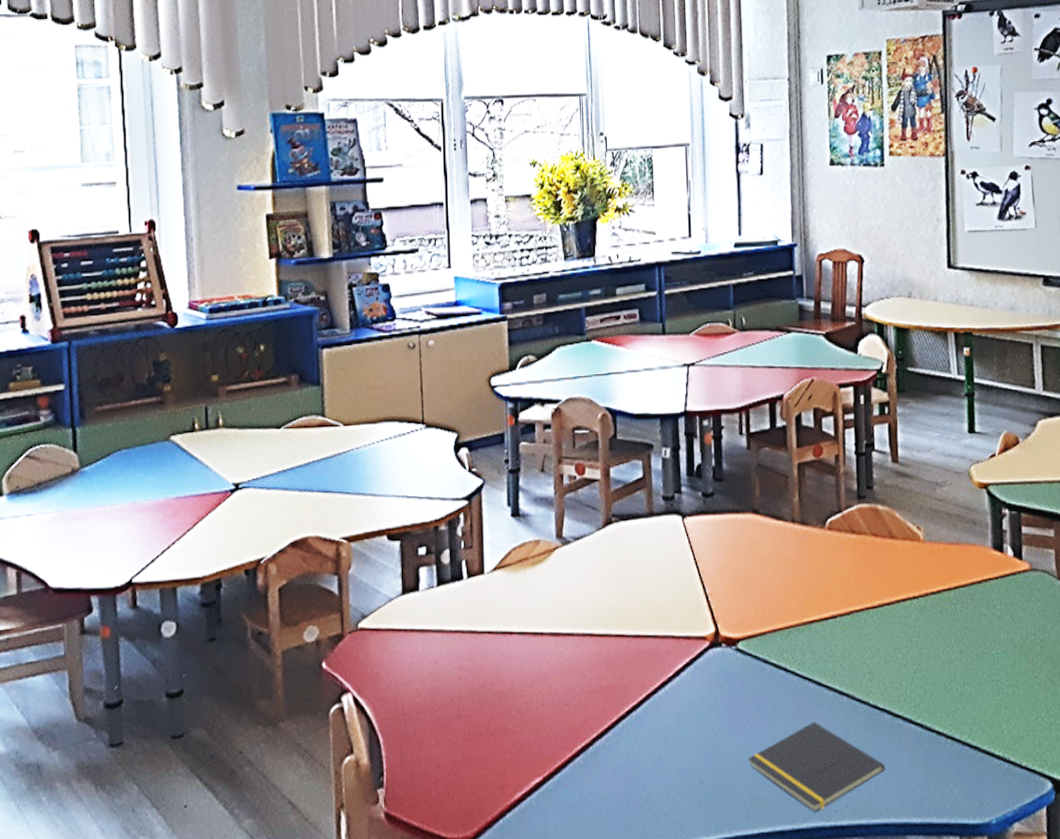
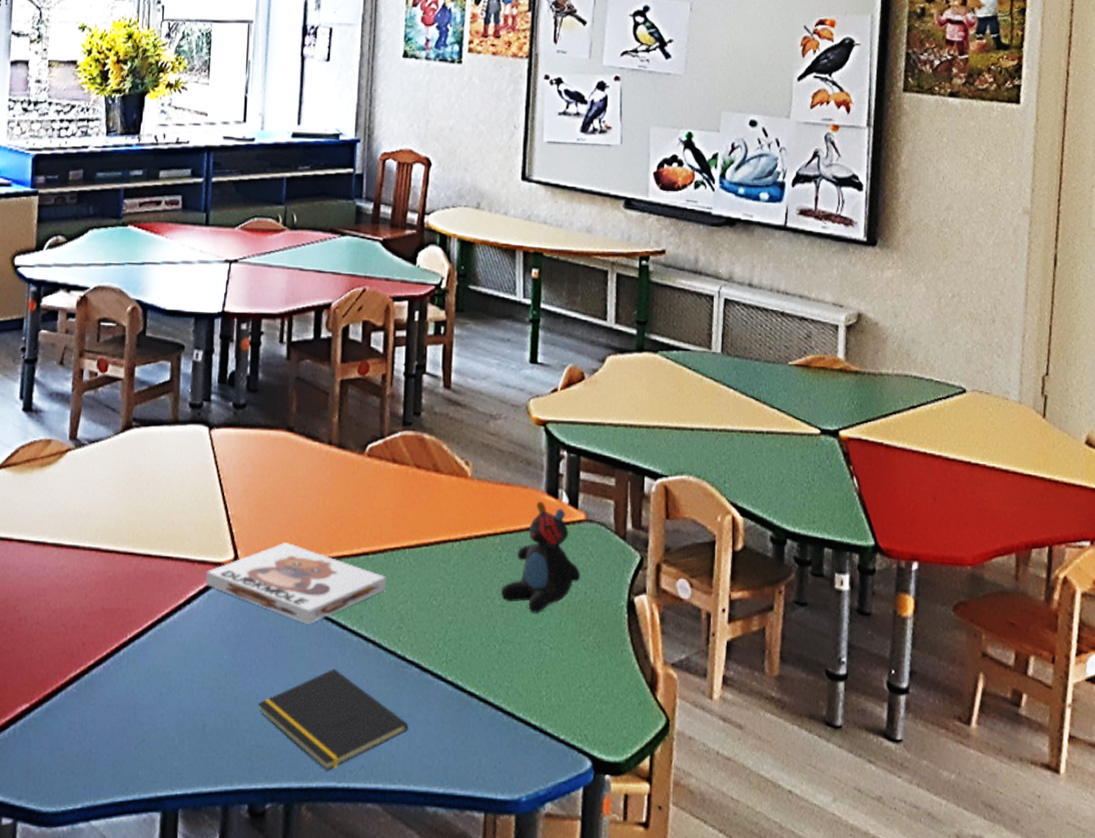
board game: none [690,612,854,684] -> present [205,541,386,624]
teddy bear: none [958,556,1030,657] -> present [500,501,581,614]

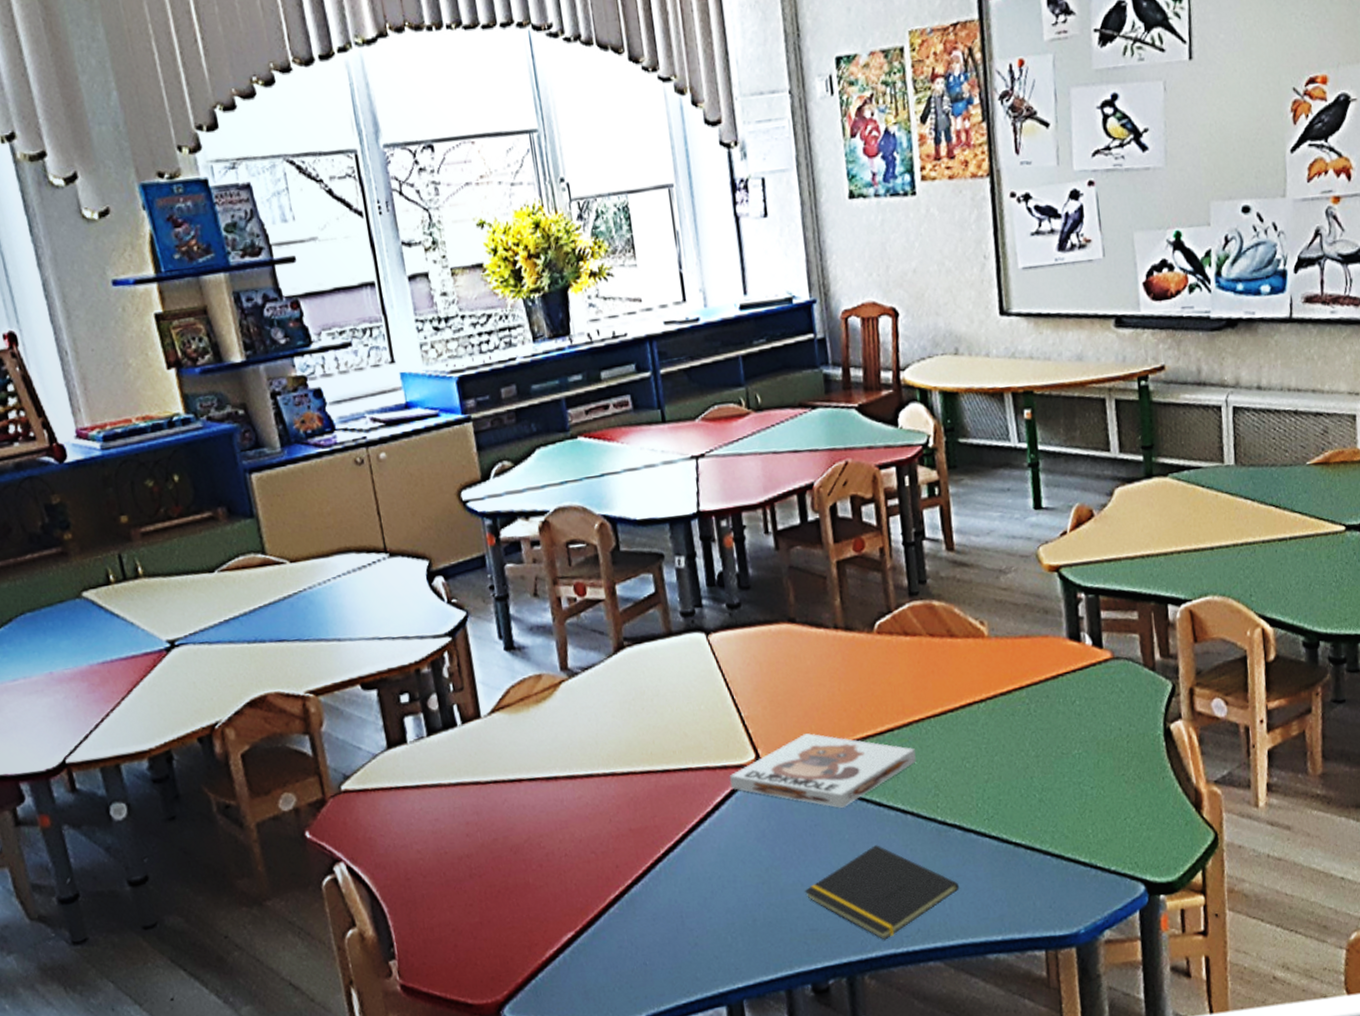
teddy bear: present [500,501,581,614] -> none [1033,647,1114,758]

